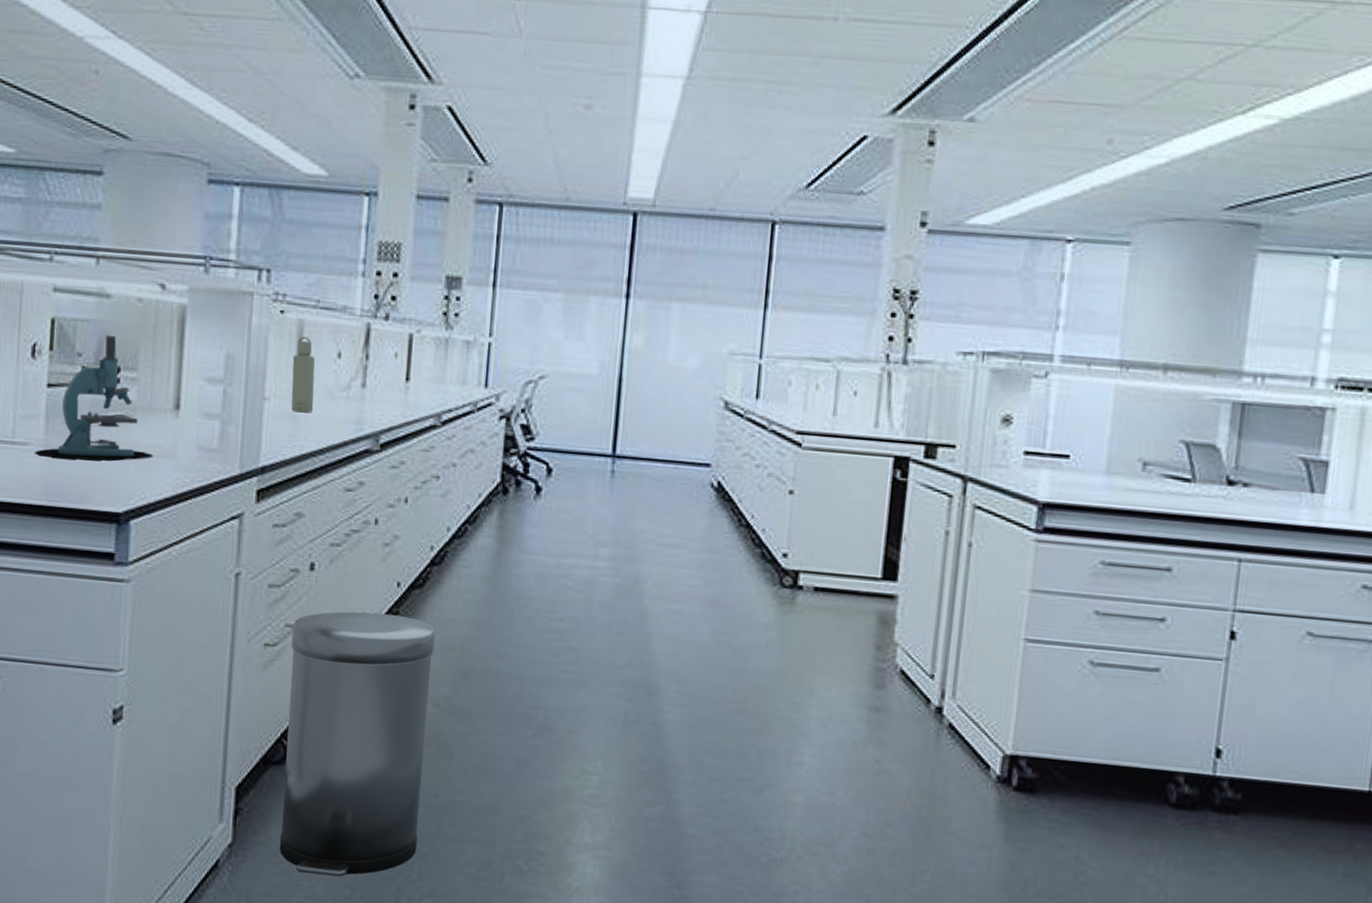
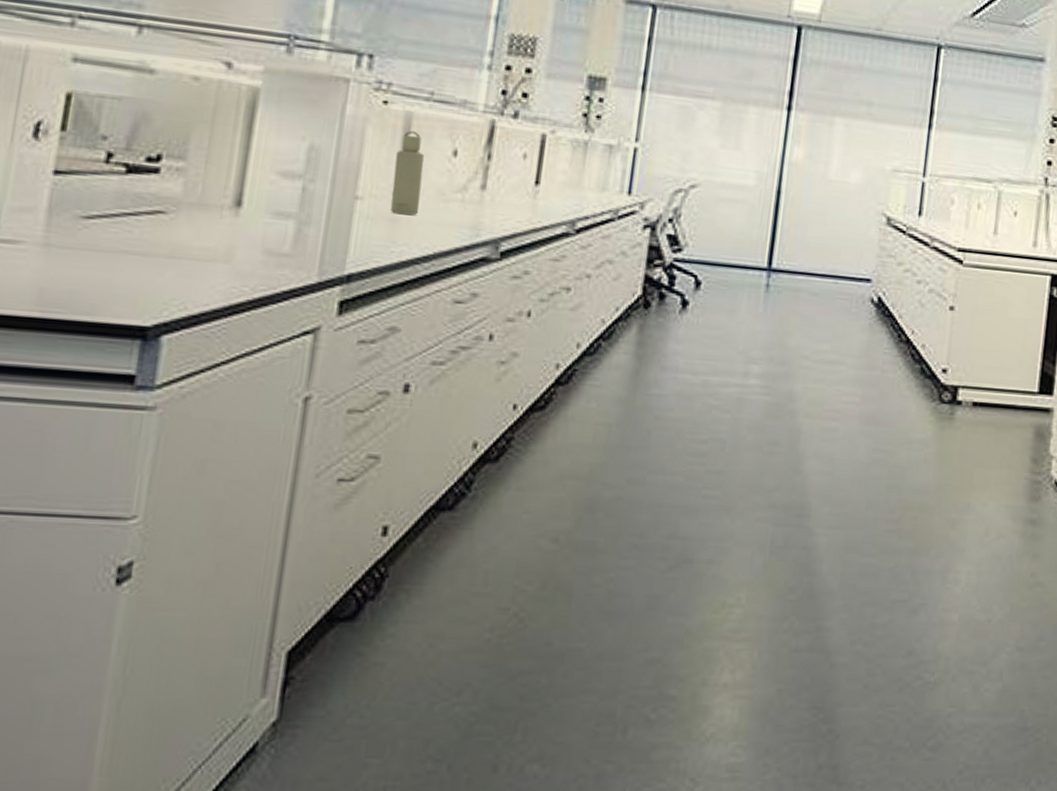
microscope: present [35,335,154,461] -> none [27,116,202,265]
pedal bin: present [279,611,435,877] -> none [342,438,557,748]

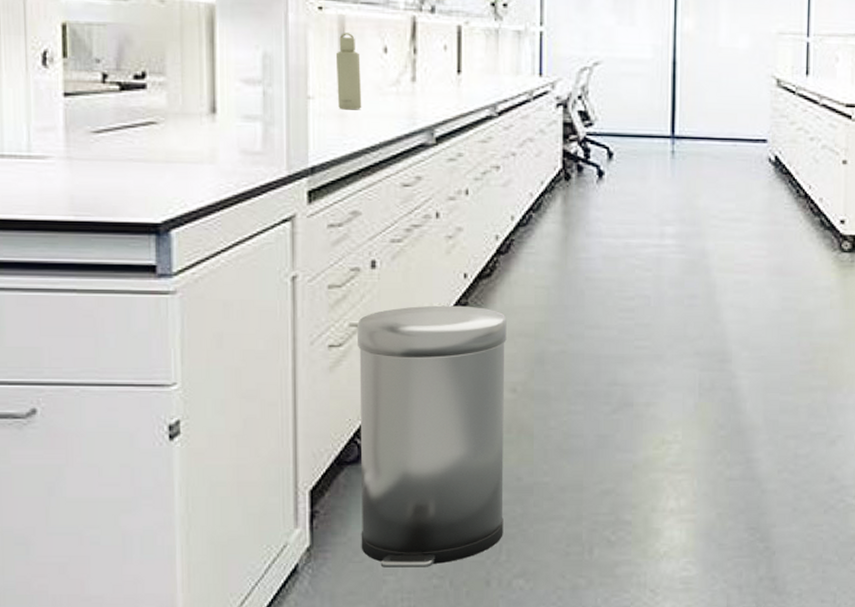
pedal bin: none [342,438,557,748] -> present [358,305,507,568]

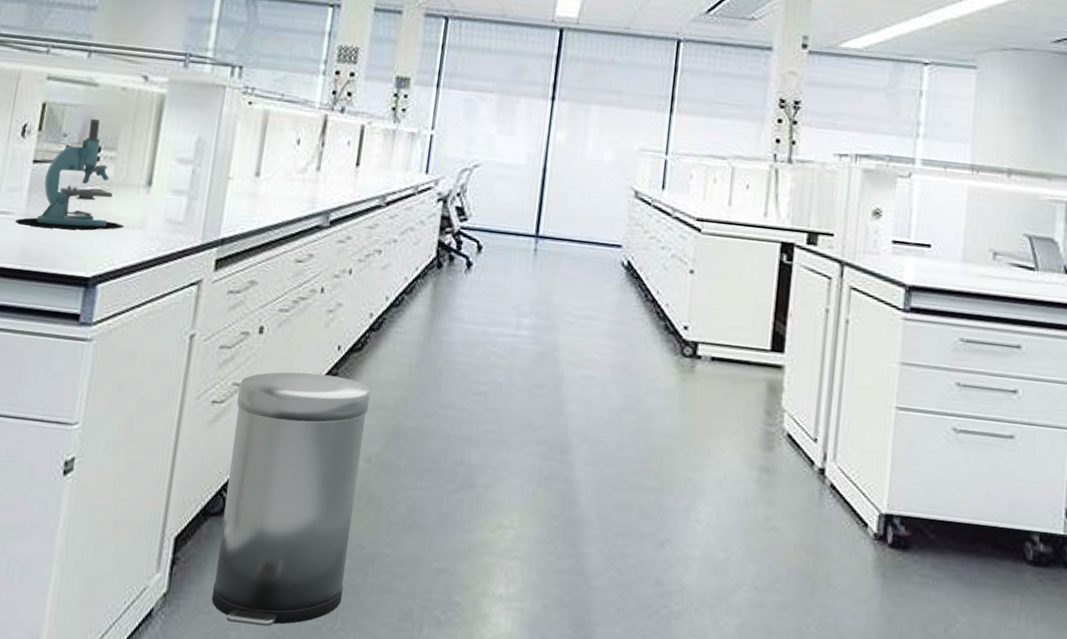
microscope: none [56,38,192,171] -> present [15,118,125,231]
bottle: present [336,33,362,110] -> none [252,125,276,192]

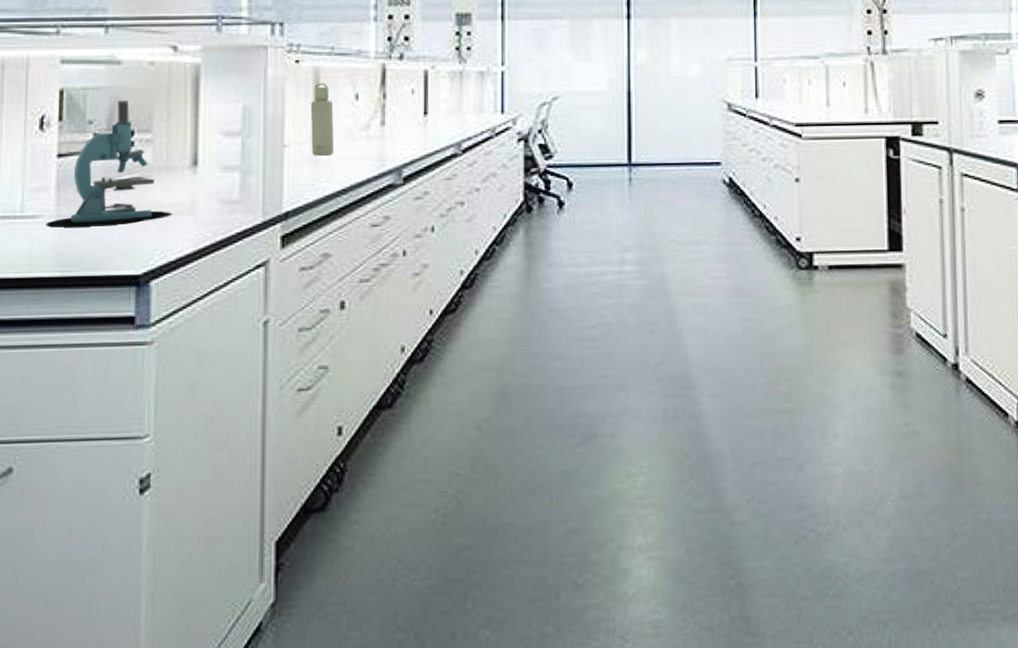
pedal bin: present [211,372,370,627] -> none [325,342,471,622]
bottle: none [252,125,276,192] -> present [311,83,334,156]

